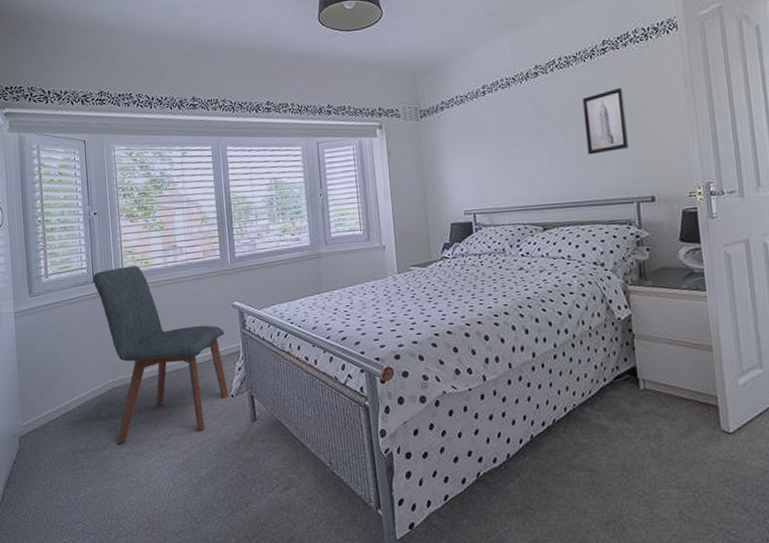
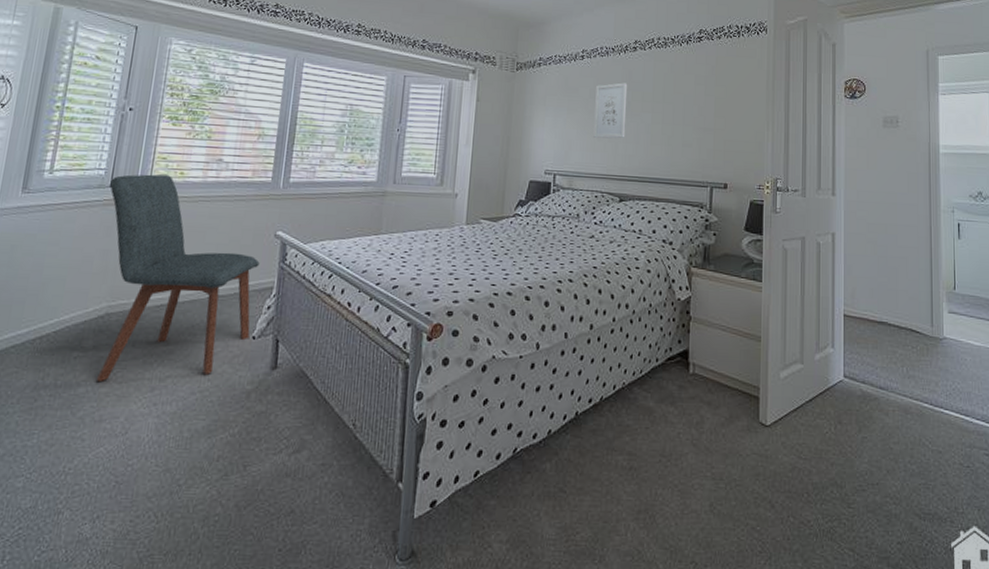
wall art: none [502,111,540,171] -> present [593,82,628,139]
wall art: present [582,87,628,155] -> none [672,76,713,135]

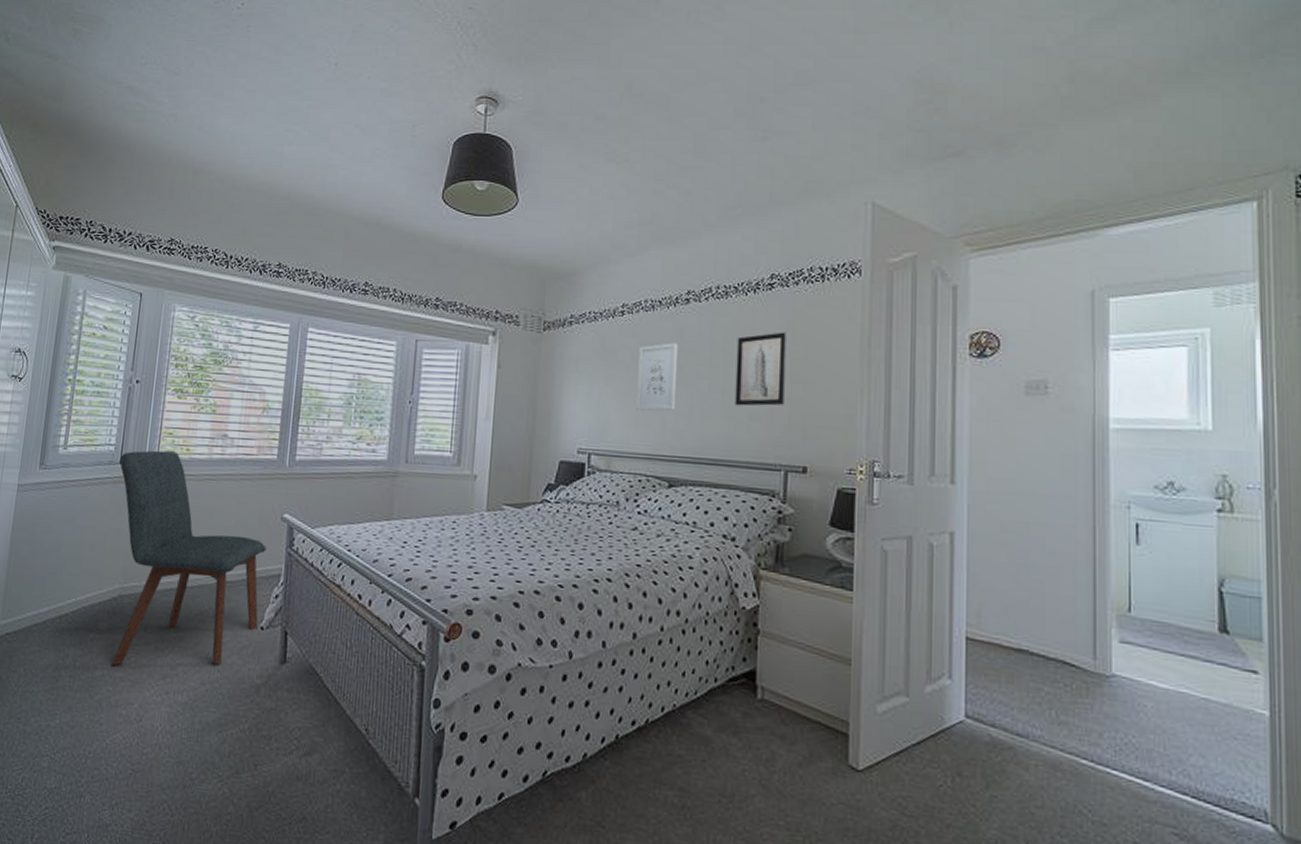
wall art: none [672,76,713,135] -> present [734,332,788,406]

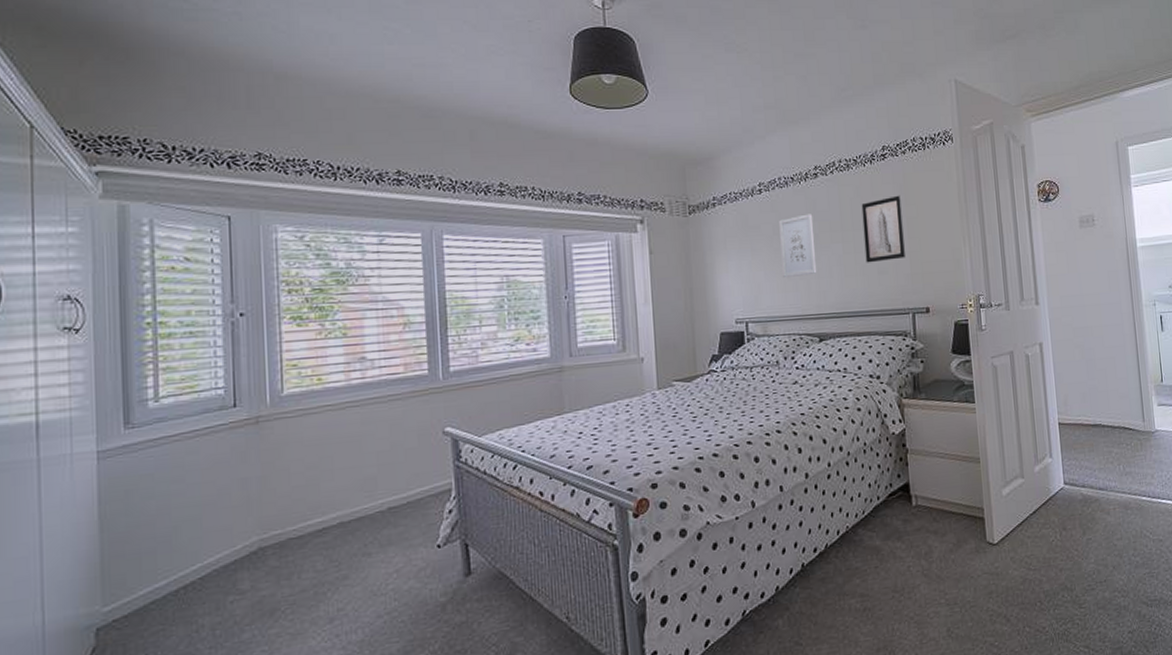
chair: present [111,450,267,667] -> none [234,384,433,624]

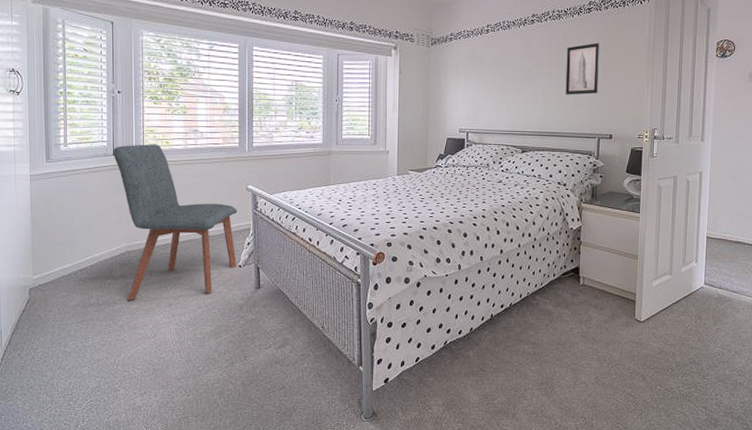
chair: none [234,384,433,624] -> present [113,144,237,301]
wall art: present [779,214,817,277] -> none [499,52,527,101]

